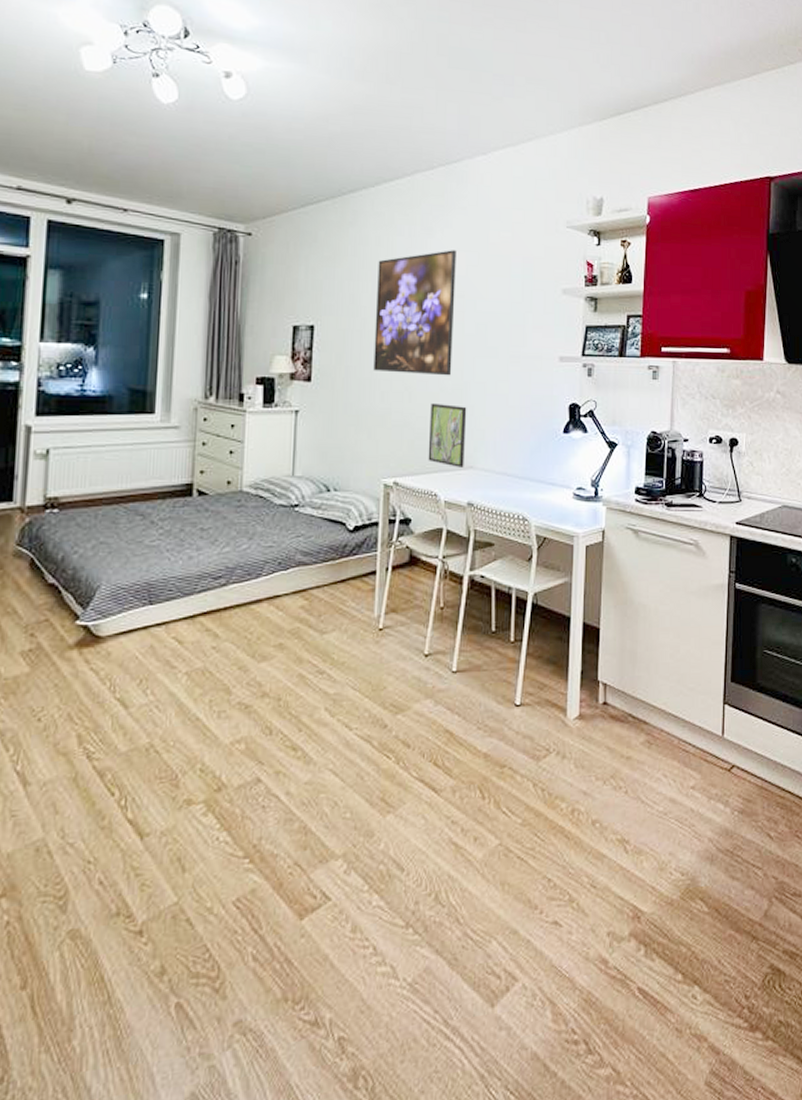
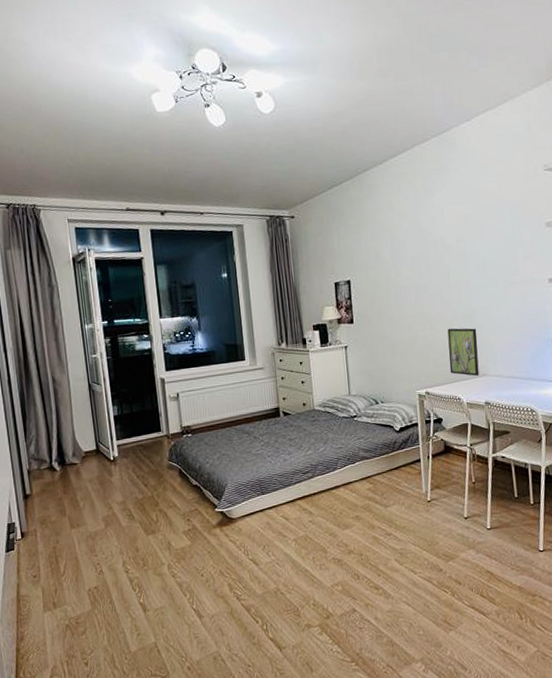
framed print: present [373,250,456,376] -> none [393,204,461,309]

